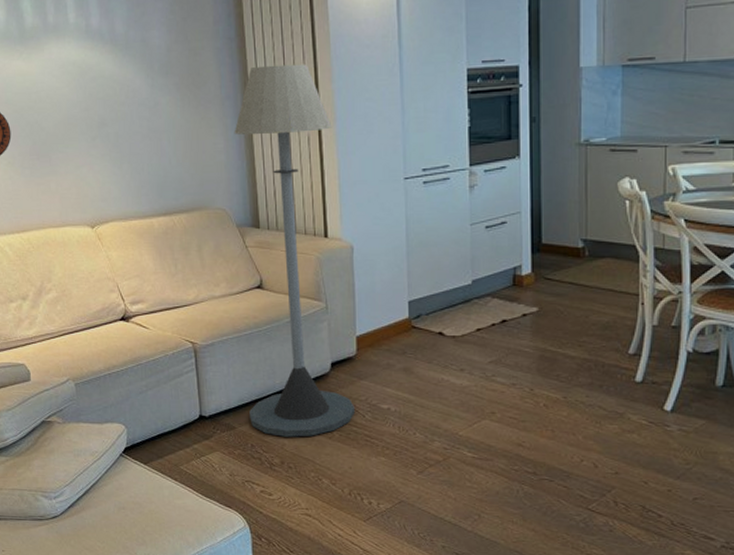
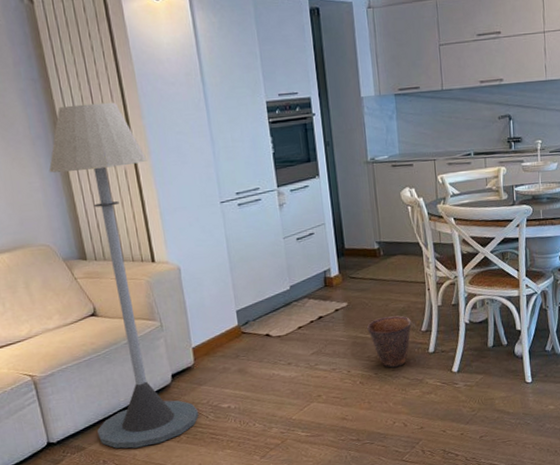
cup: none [560,331,616,393] -> present [367,316,412,368]

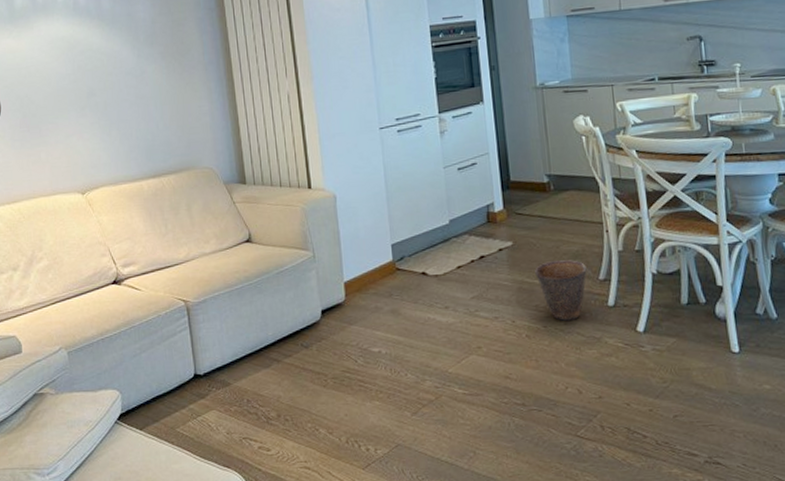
floor lamp: present [49,102,199,449] -> none [217,28,347,389]

